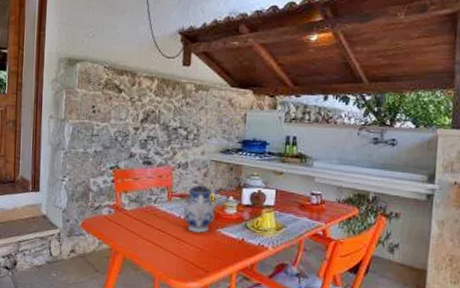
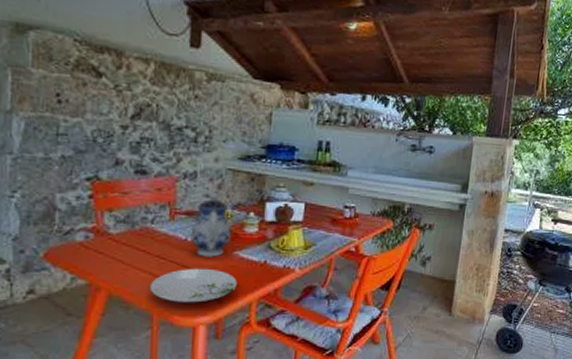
plate: none [153,241,221,271] -> present [150,268,238,303]

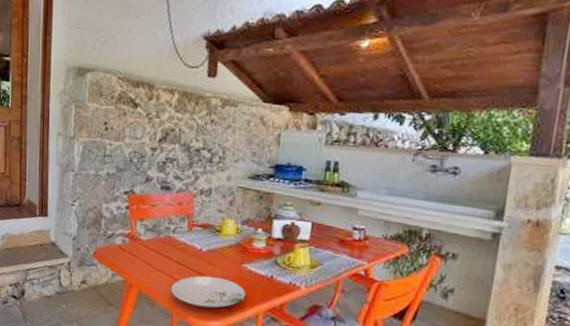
teapot: present [190,191,231,257] -> none [205,207,241,268]

